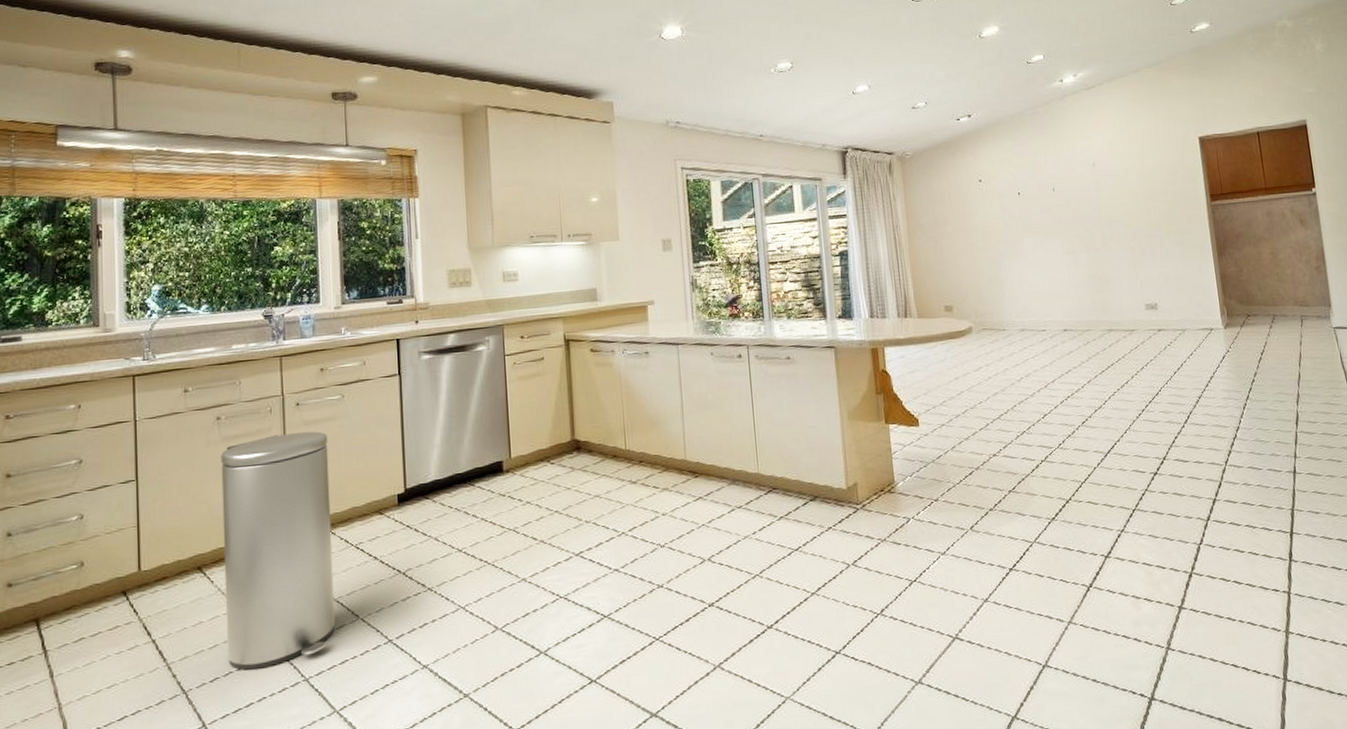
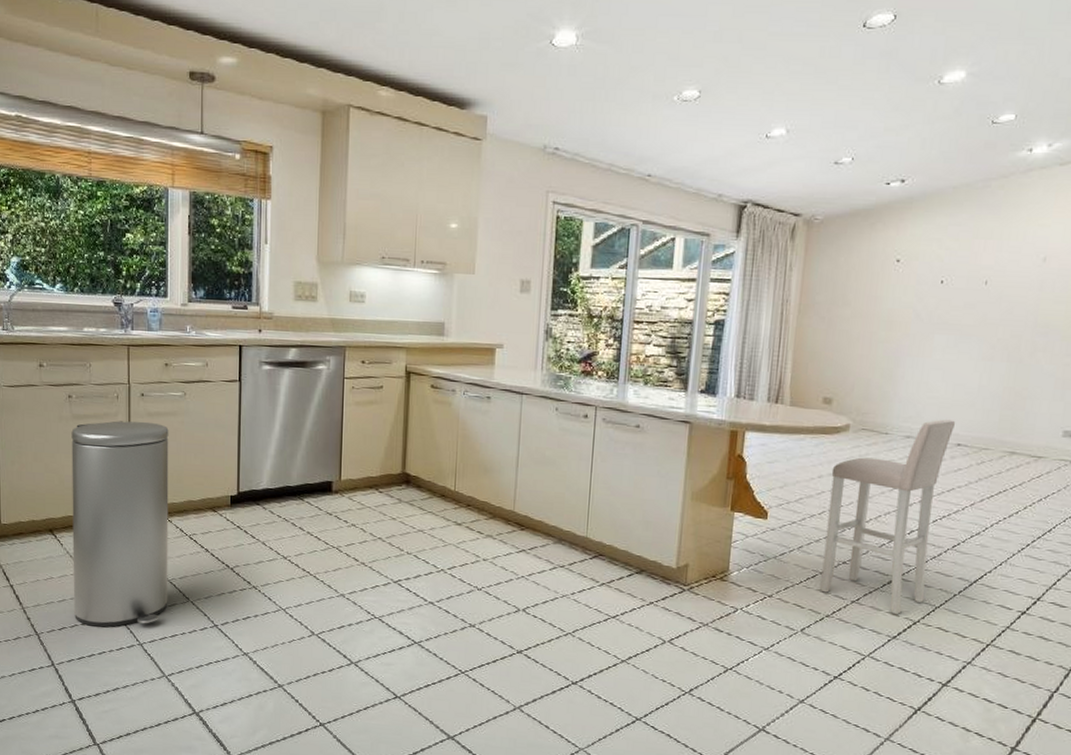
bar stool: none [965,309,1071,497] -> present [820,419,955,615]

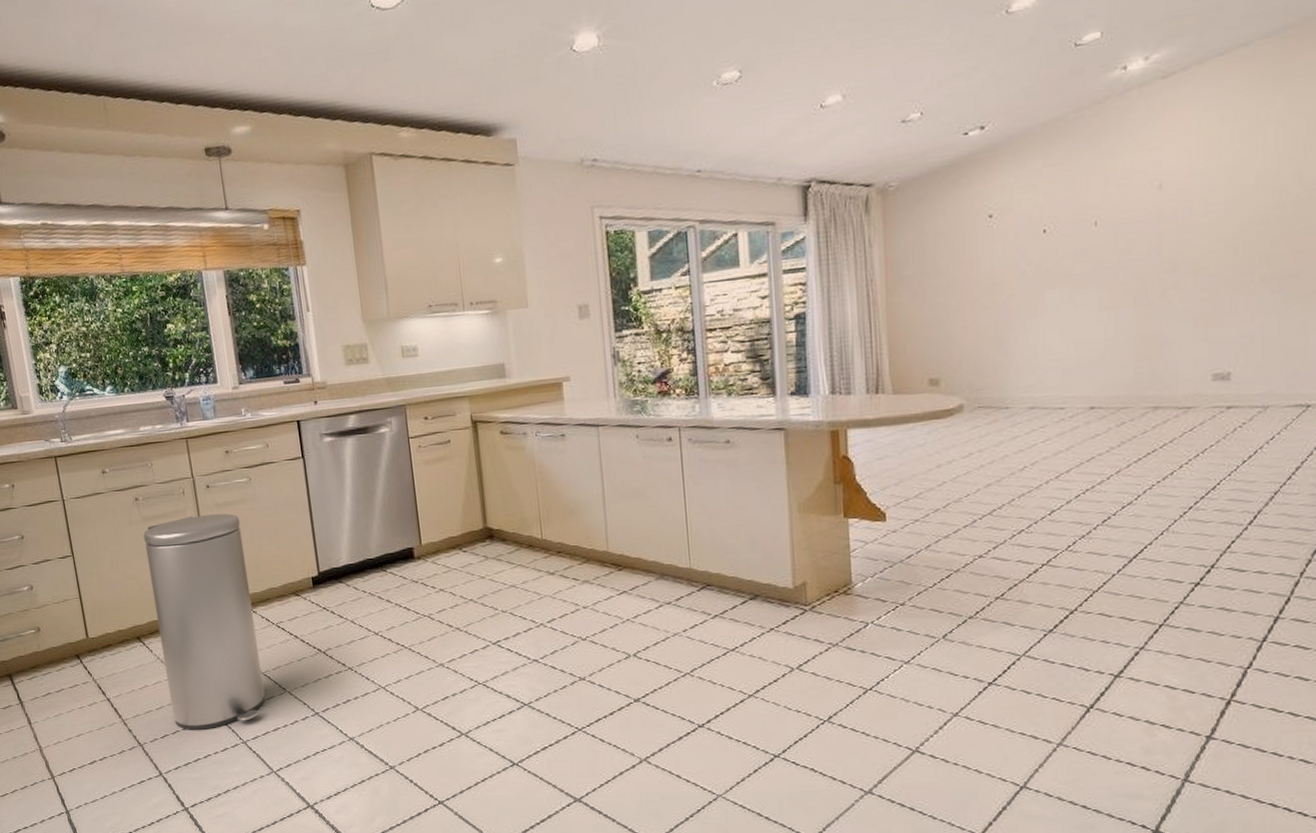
bar stool: present [820,419,955,615] -> none [950,381,1083,607]

